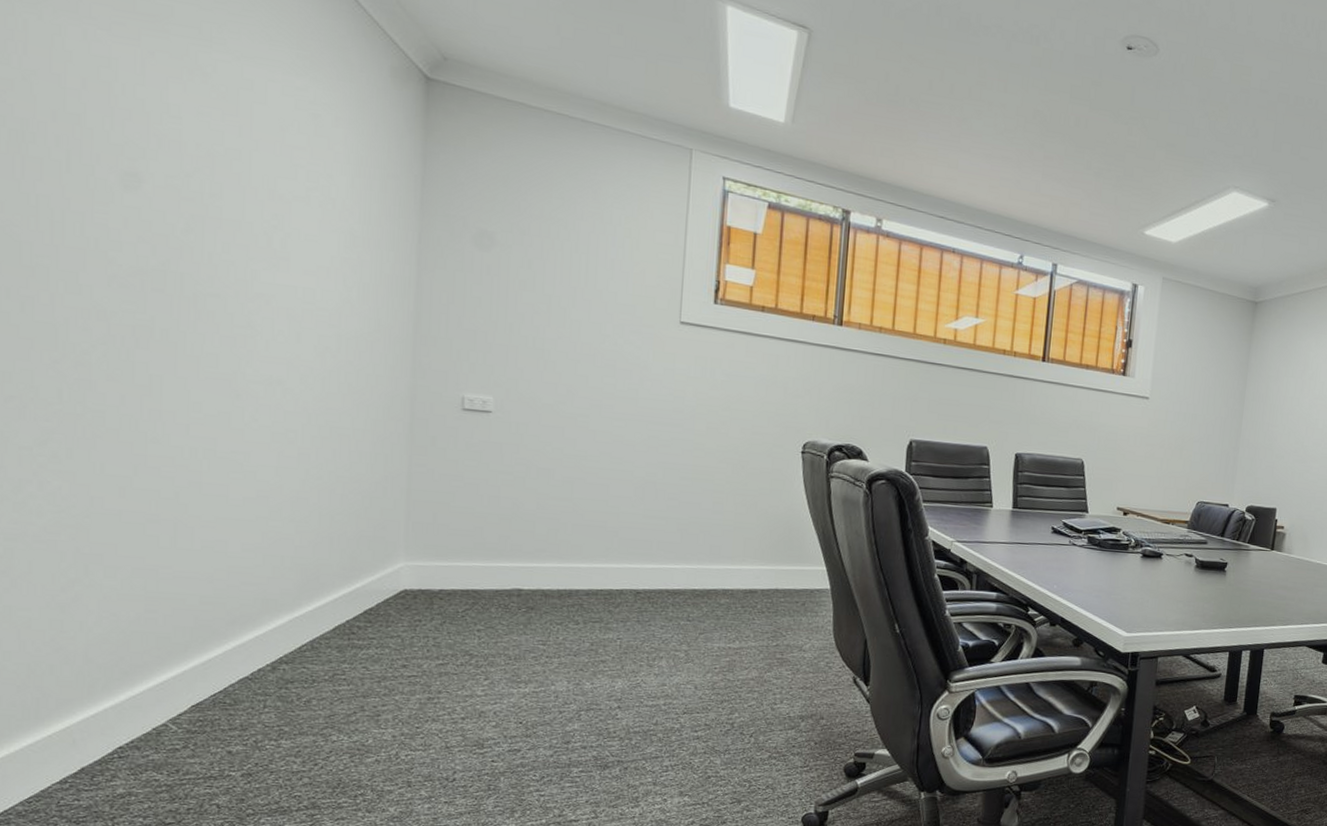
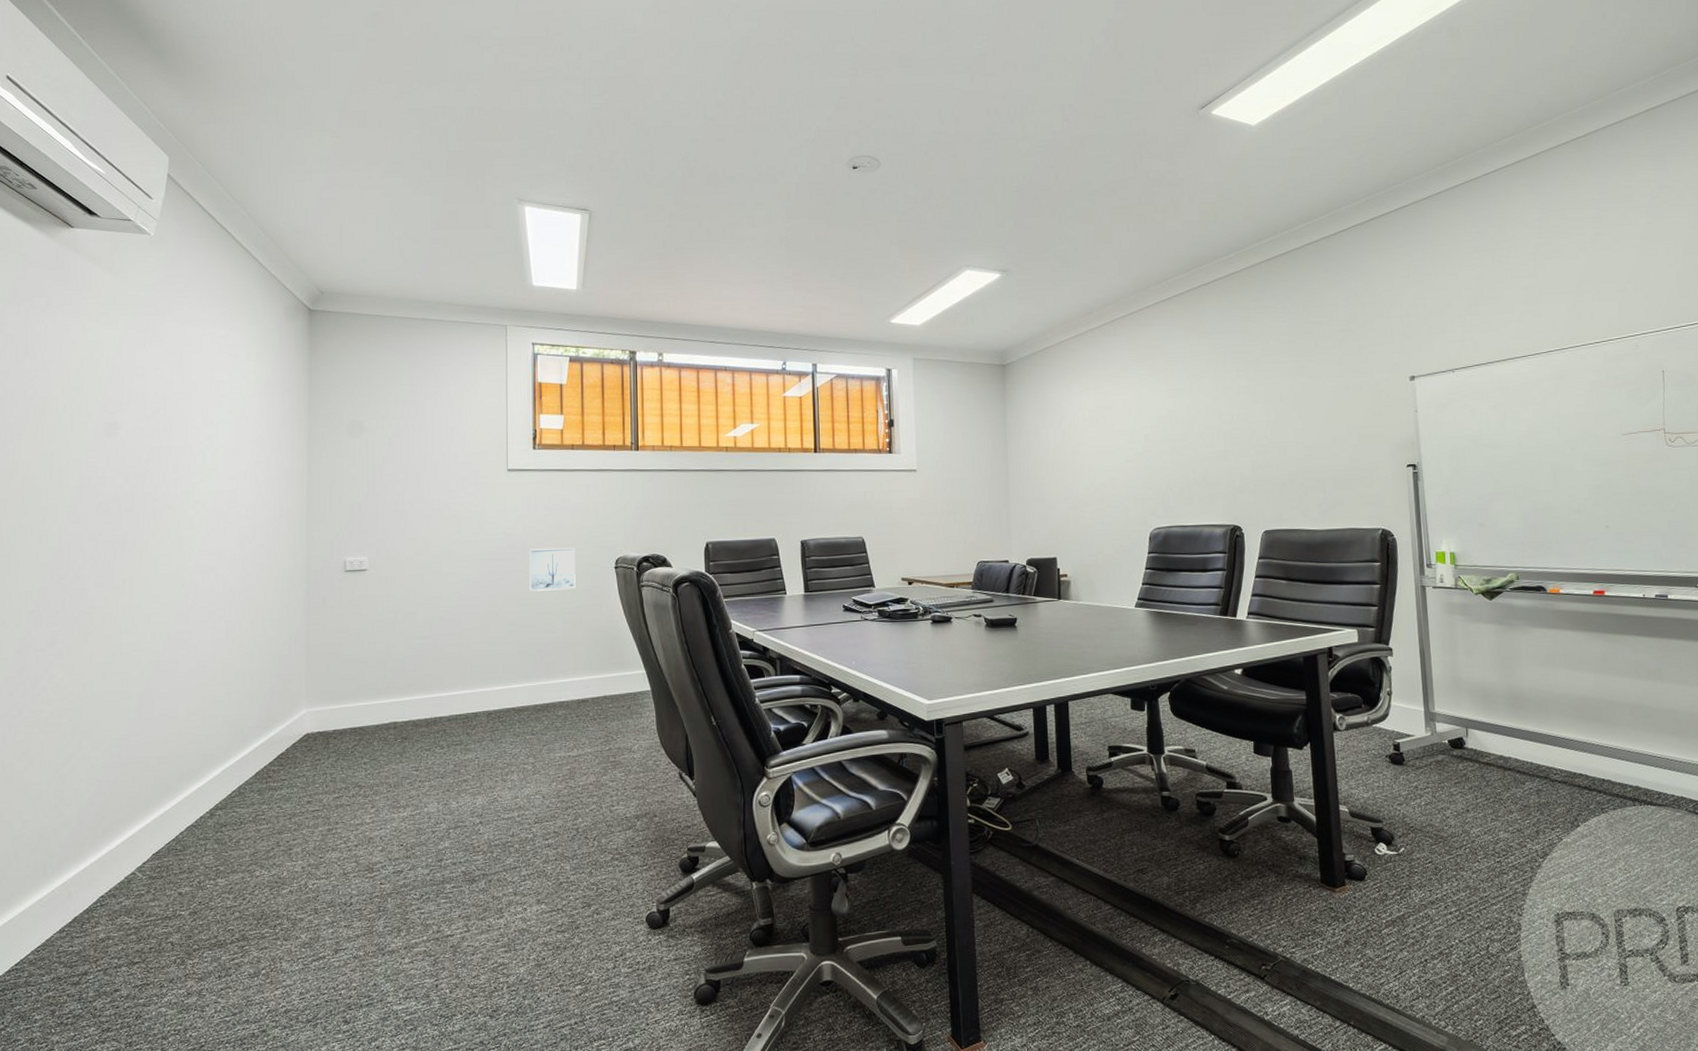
wall art: none [697,417,756,470] -> present [529,547,576,592]

